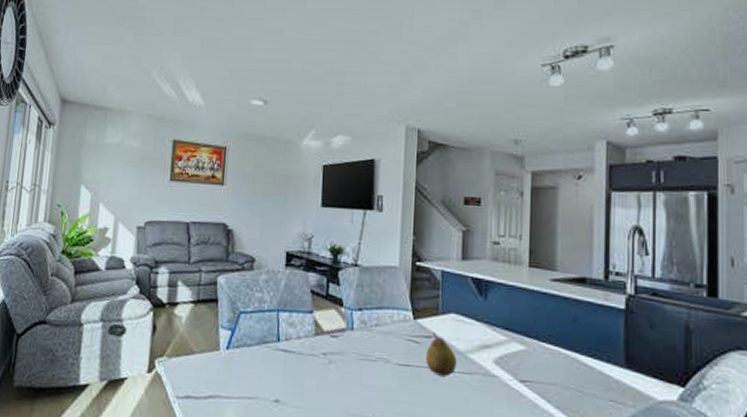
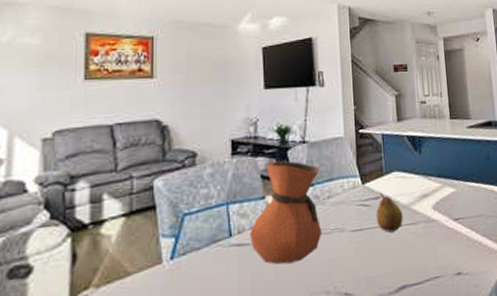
vase: none [296,278,370,381] -> present [250,160,322,265]

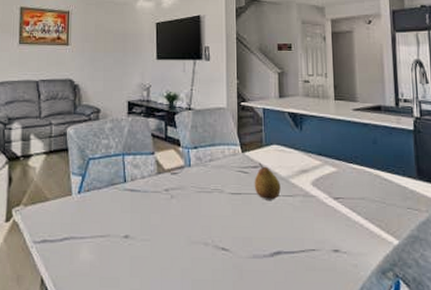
vase: present [250,160,322,265] -> none [141,123,203,213]

